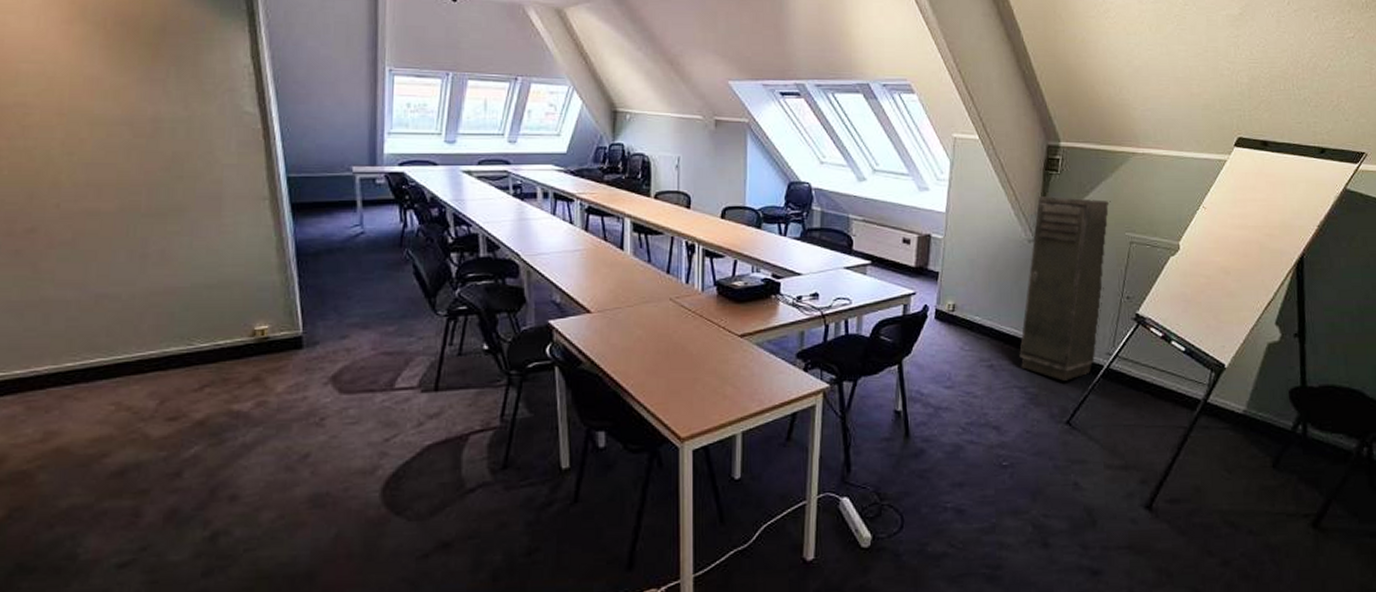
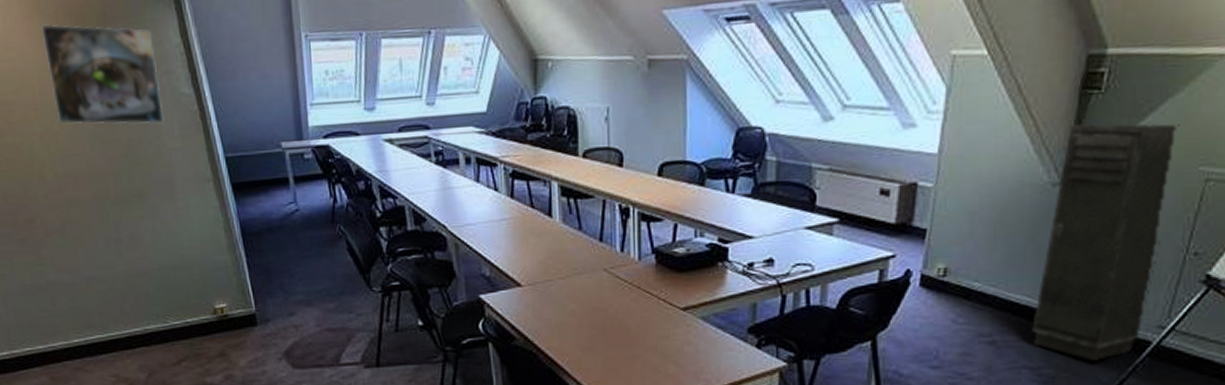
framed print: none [82,30,221,139] -> present [41,24,165,124]

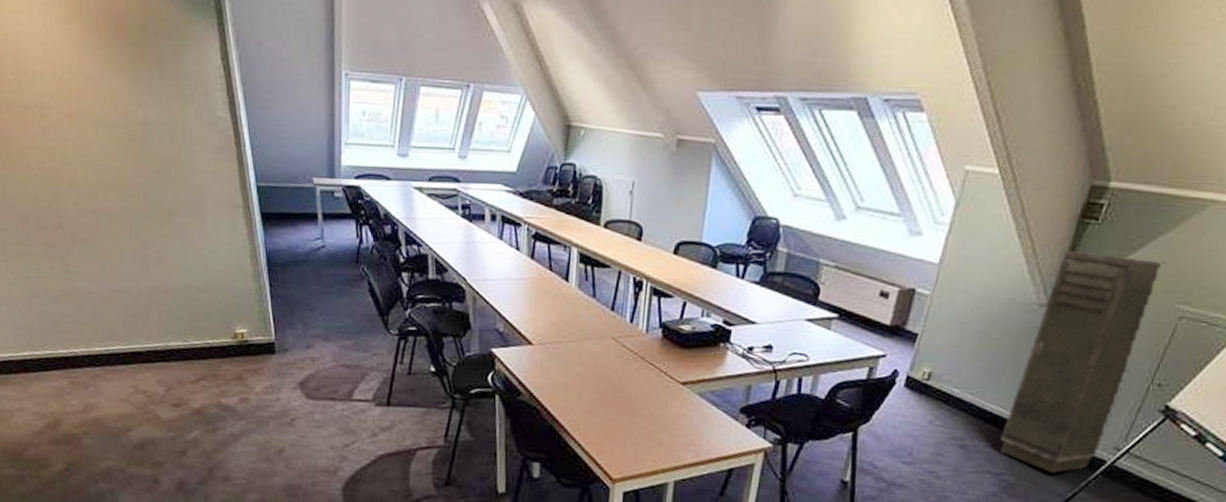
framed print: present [41,24,165,124] -> none [81,30,199,145]

